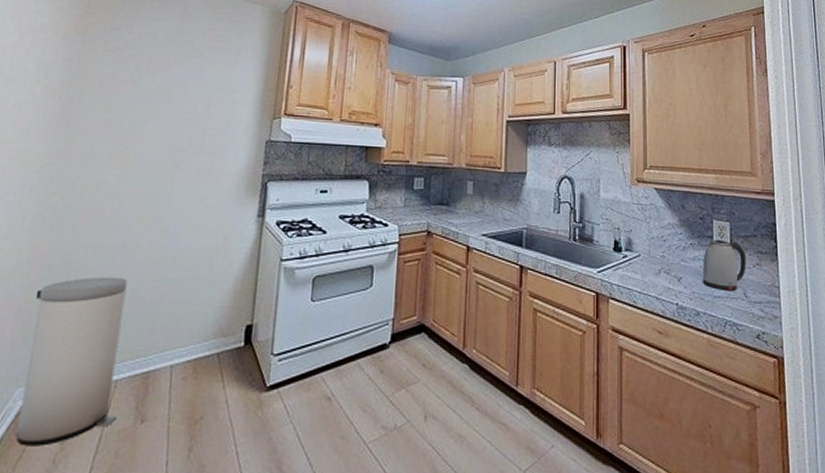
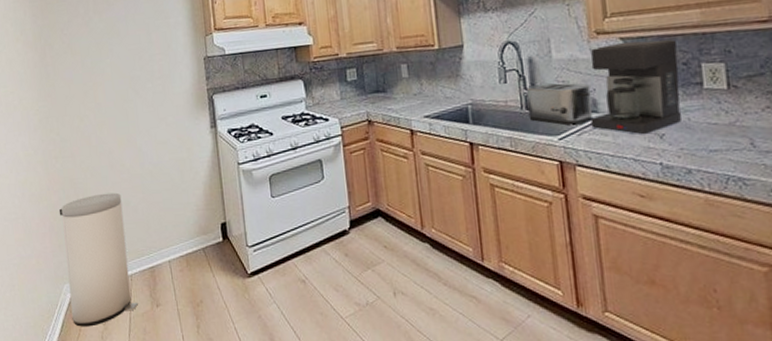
toaster: none [575,218,628,260] -> present [526,82,593,126]
coffee maker: none [625,192,697,277] -> present [590,39,682,135]
kettle: present [702,239,746,290] -> none [691,84,752,143]

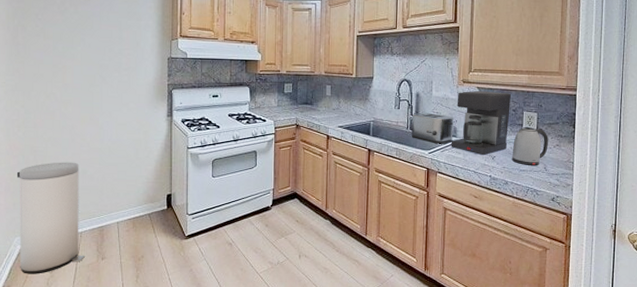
kettle: none [691,84,752,143] -> present [511,126,548,165]

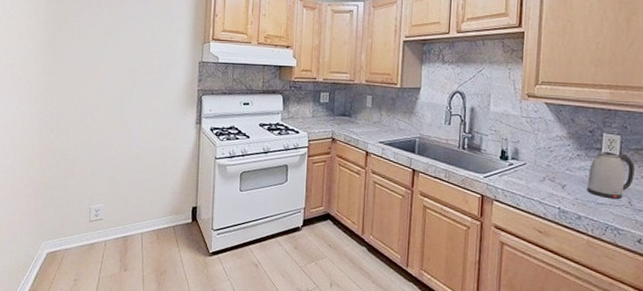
pedal bin: present [16,162,86,274] -> none [46,166,109,281]
toaster: present [411,112,454,144] -> none [463,129,516,168]
coffee maker: present [451,90,511,156] -> none [511,106,587,184]

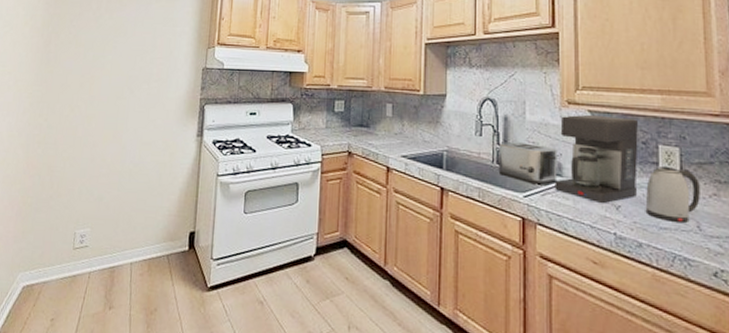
toaster: none [463,129,516,168] -> present [498,141,558,185]
coffee maker: none [511,106,587,184] -> present [554,114,638,204]

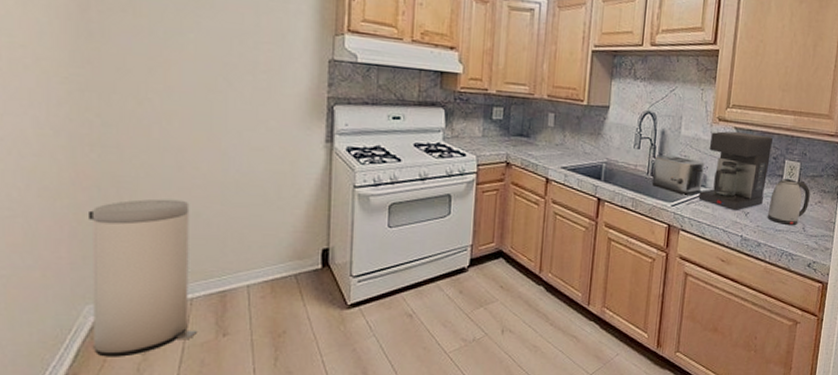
pedal bin: none [19,185,96,321] -> present [87,199,199,357]

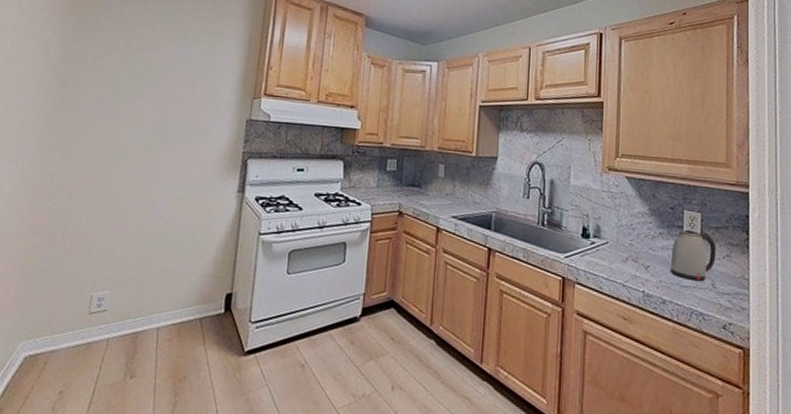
pedal bin: present [87,199,199,357] -> none [20,243,119,395]
toaster: present [651,154,705,195] -> none [543,204,597,247]
coffee maker: present [698,131,773,211] -> none [593,180,668,265]

